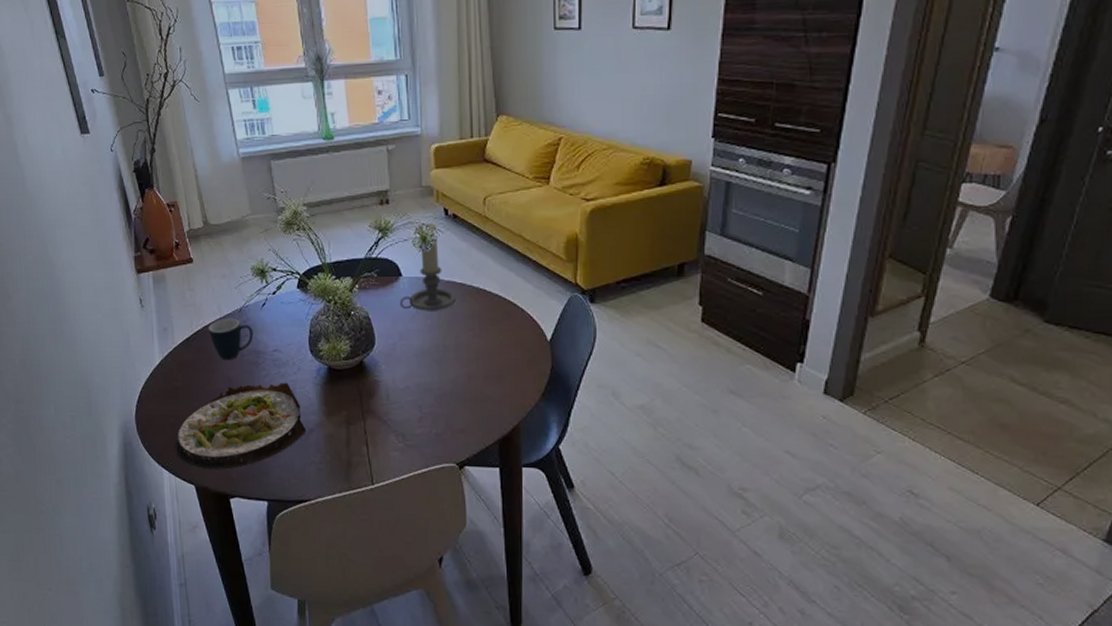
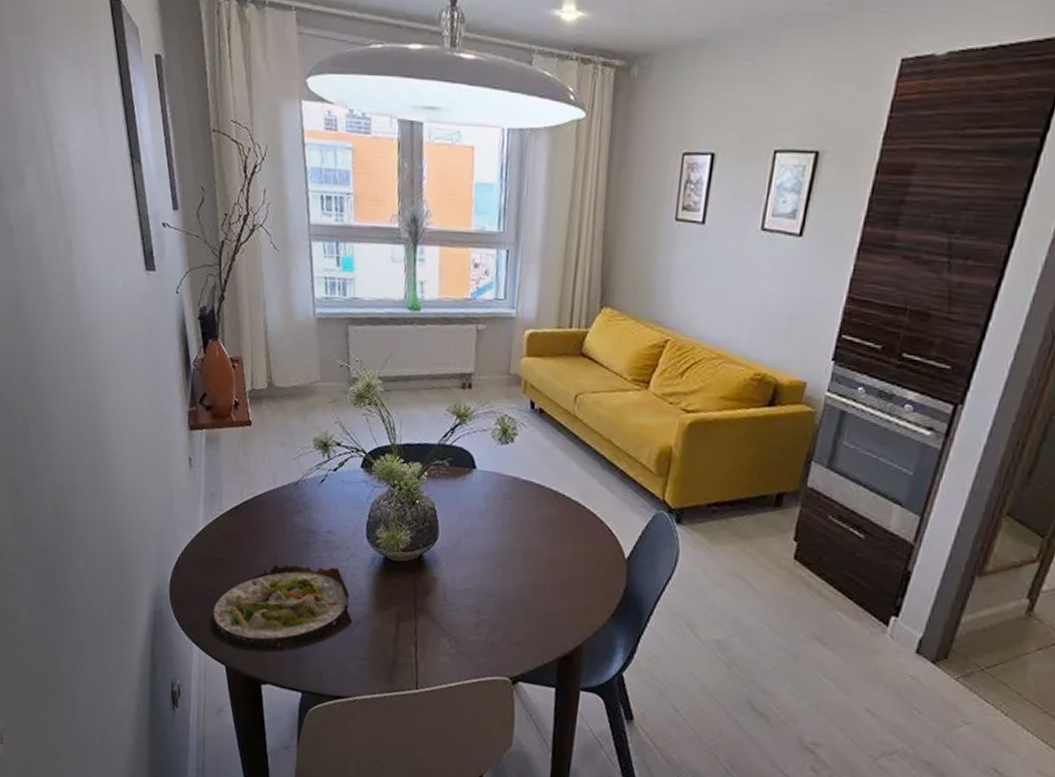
mug: present [209,319,254,361] -> none [260,490,308,537]
candle holder: present [399,223,456,311] -> none [469,414,532,512]

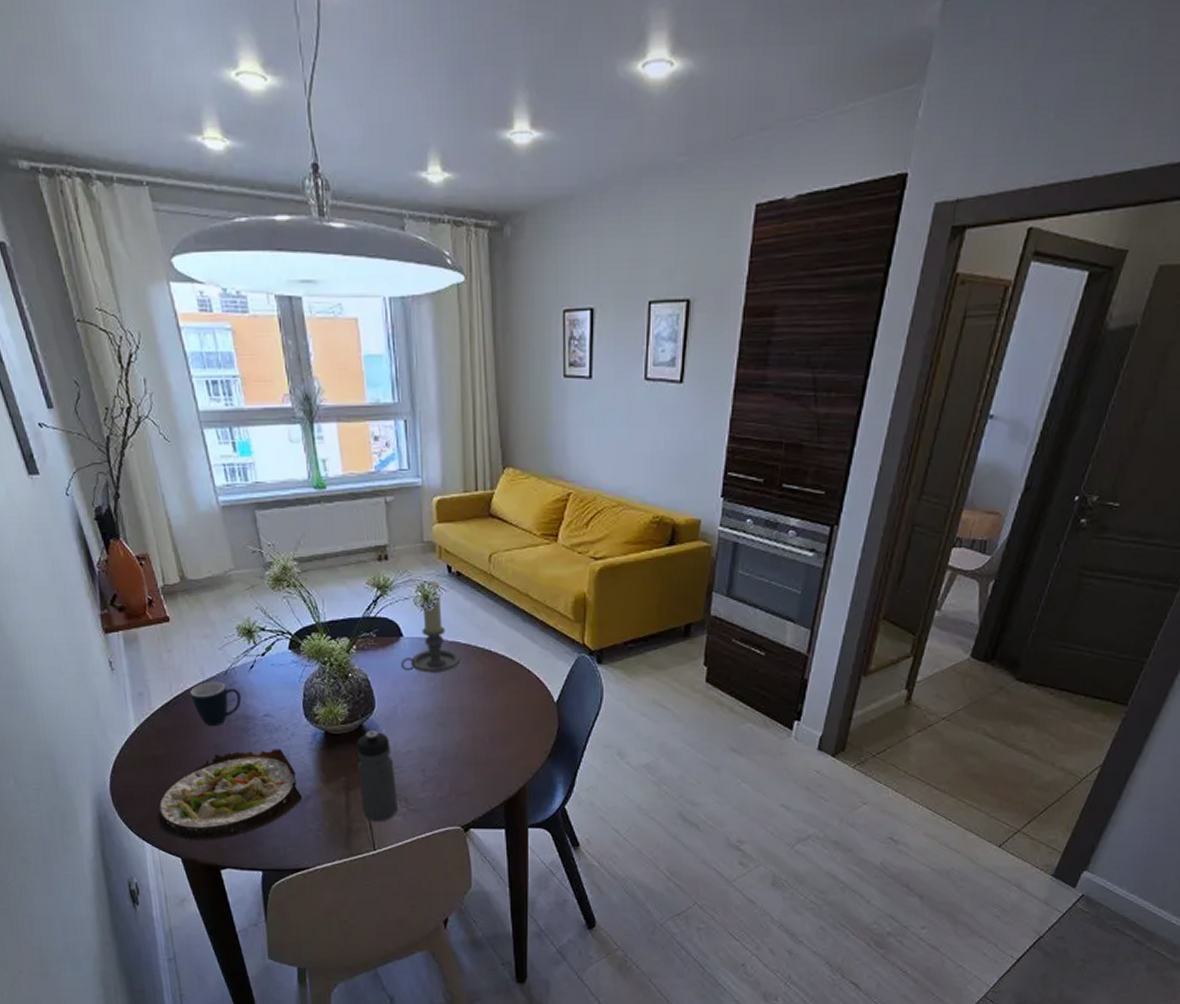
mug: none [260,490,308,537] -> present [190,682,242,727]
water bottle: none [410,562,449,660] -> present [356,731,398,822]
candle holder: none [469,414,532,512] -> present [400,581,460,673]

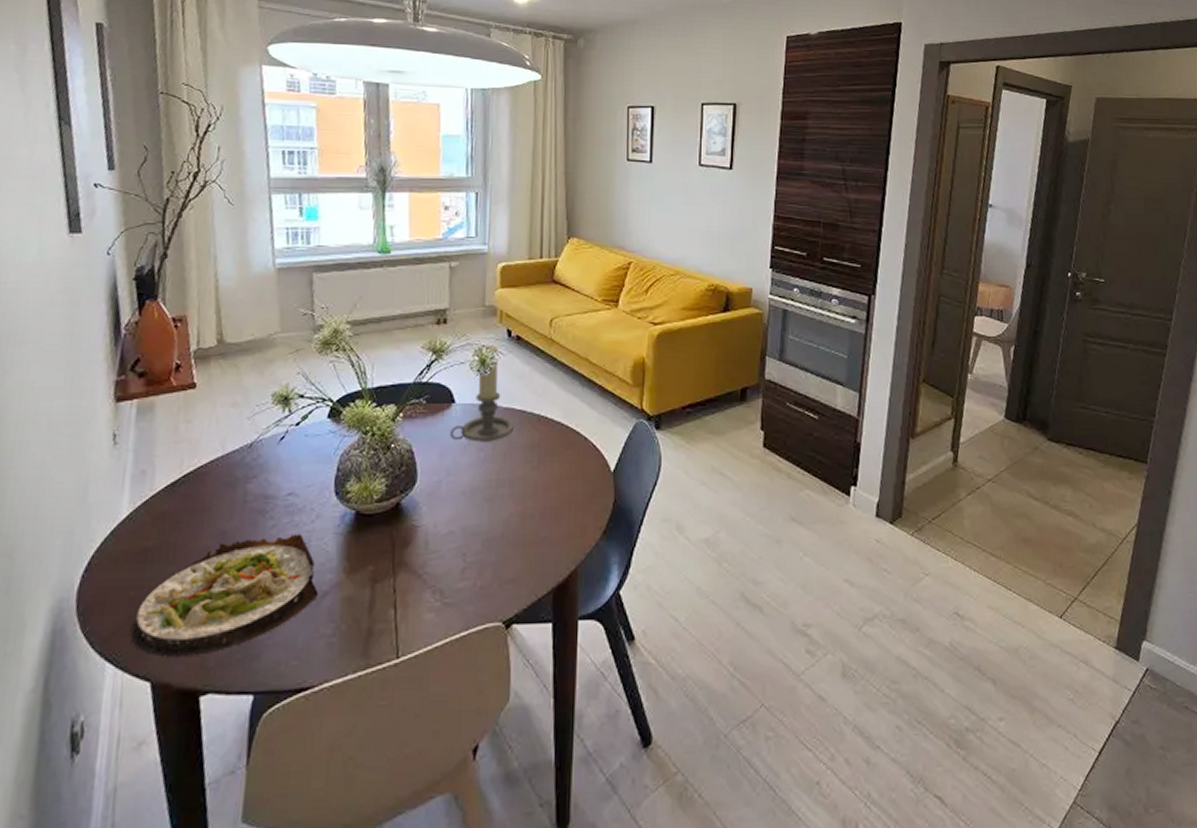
mug: present [190,682,242,727] -> none [204,457,264,510]
water bottle: present [356,731,398,822] -> none [388,509,432,621]

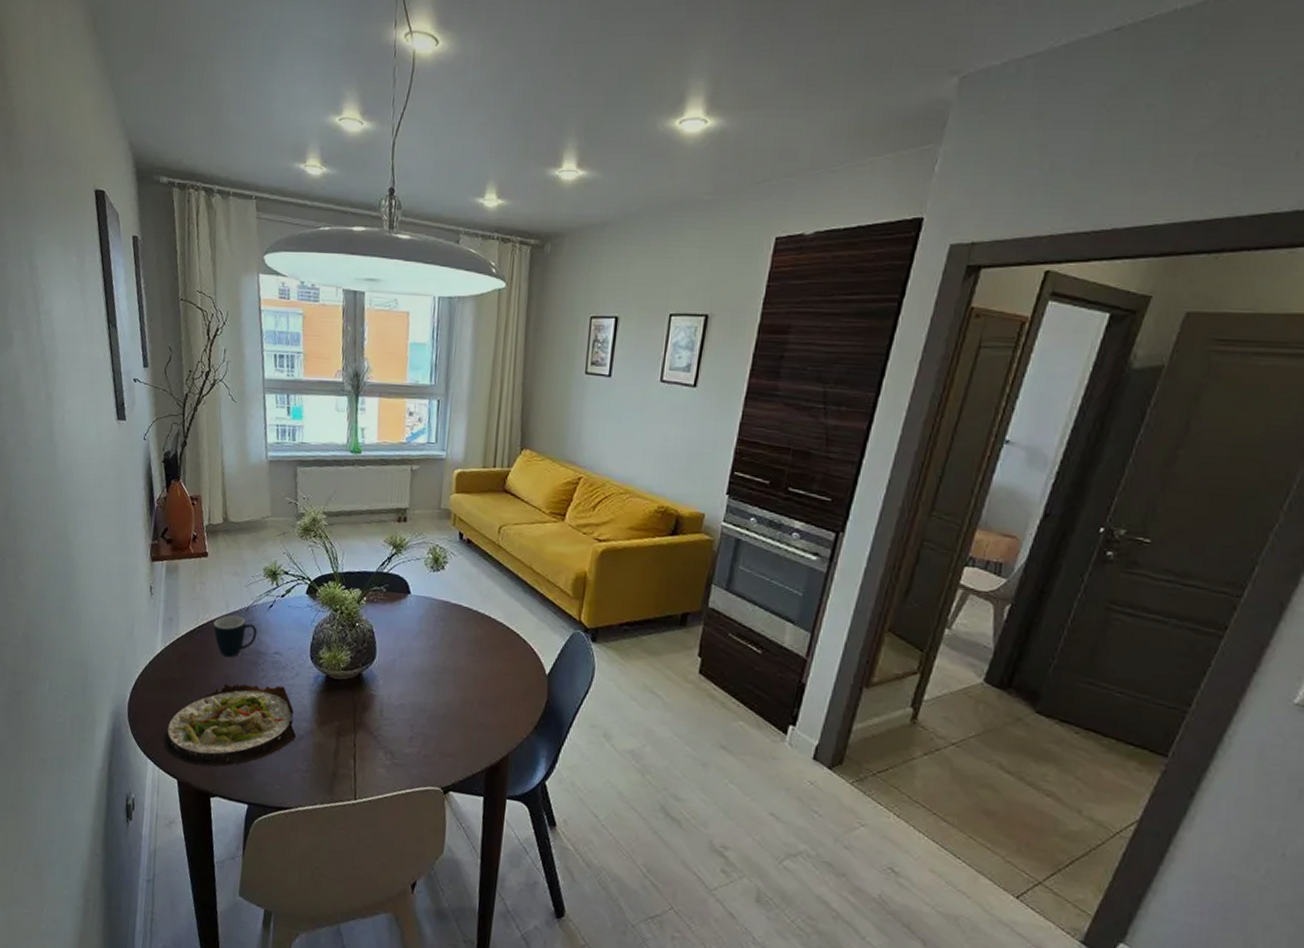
mug: none [204,457,264,510] -> present [213,615,257,658]
candle holder: present [449,345,514,442] -> none [404,545,461,633]

